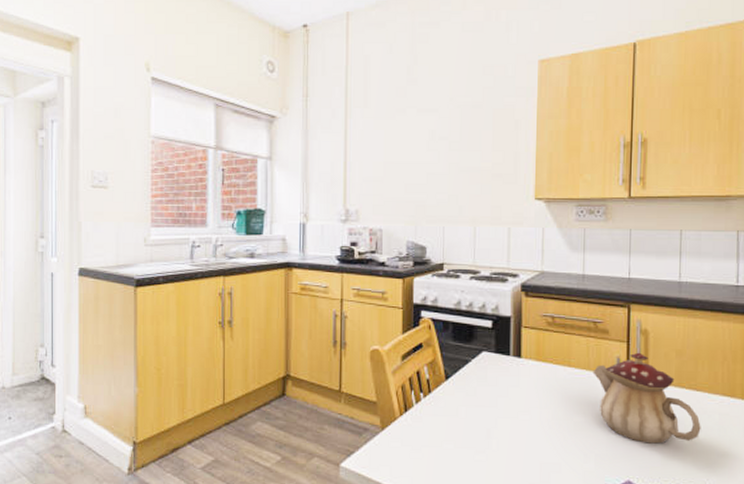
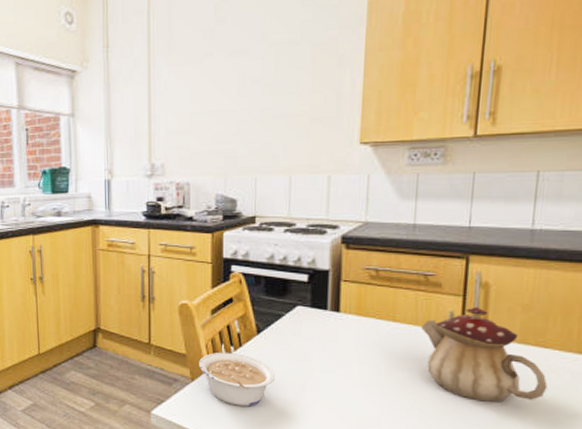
legume: none [389,399,462,456] -> present [199,352,275,407]

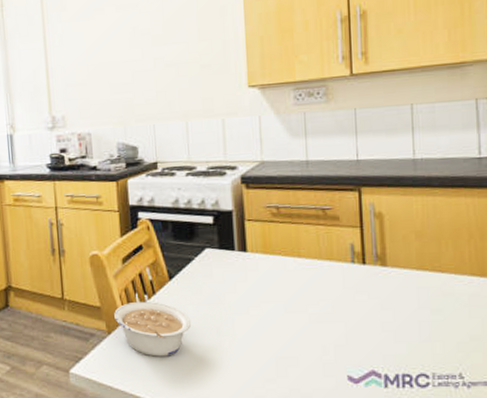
teapot: present [421,307,548,402] -> none [325,237,449,331]

